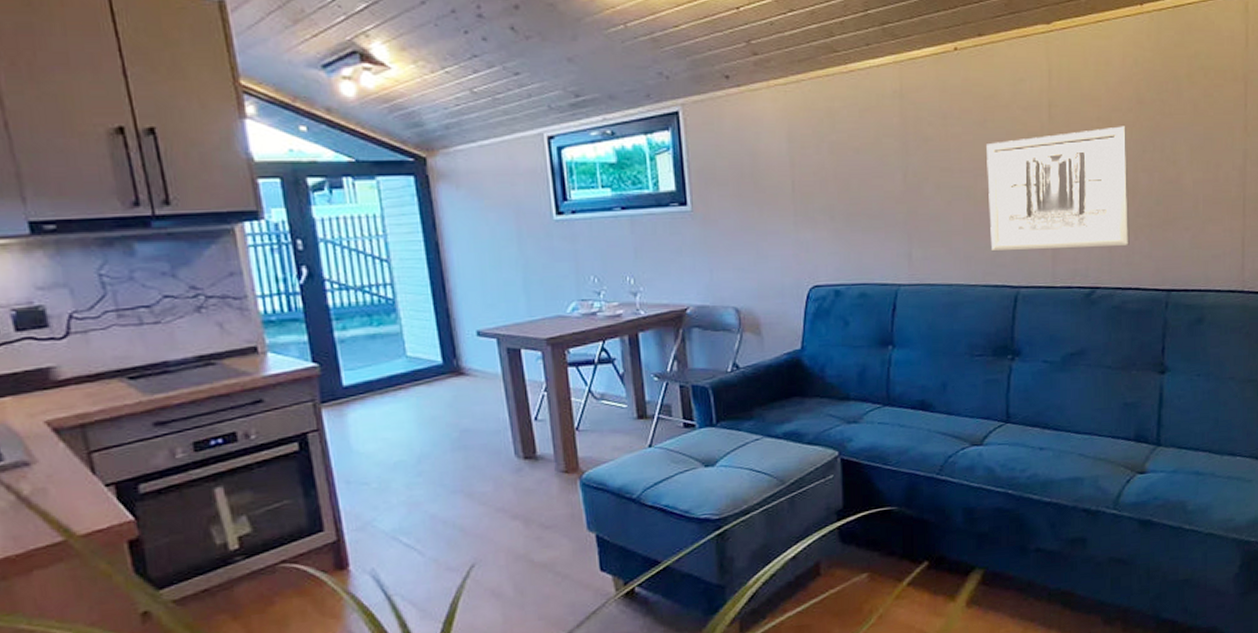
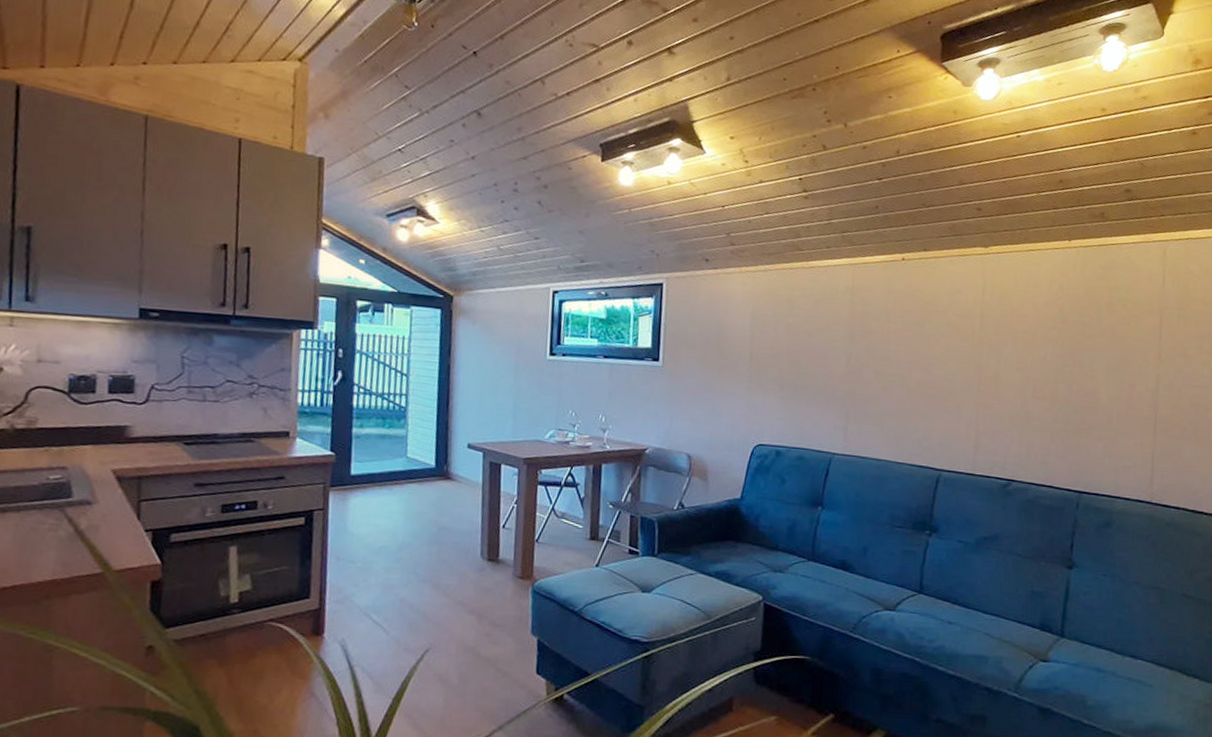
wall art: present [987,126,1130,252] -> none [919,340,1050,447]

